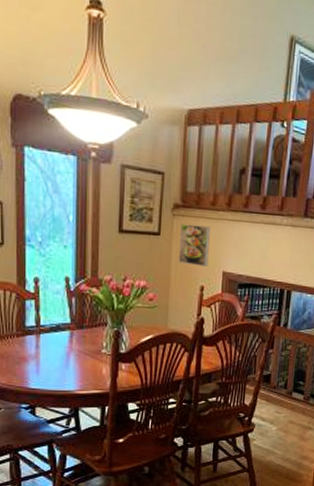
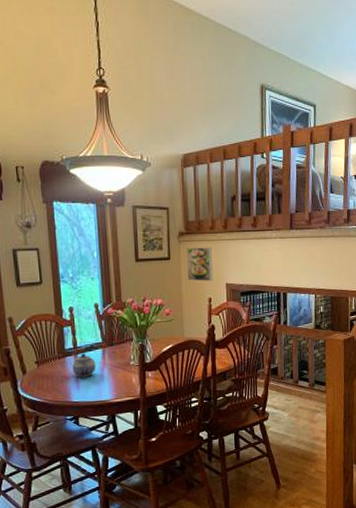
teapot: none [33,333,61,361] -> present [72,353,96,377]

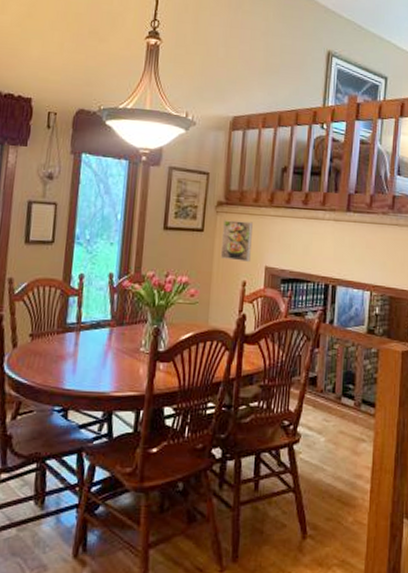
teapot: present [72,353,96,377] -> none [71,330,100,360]

